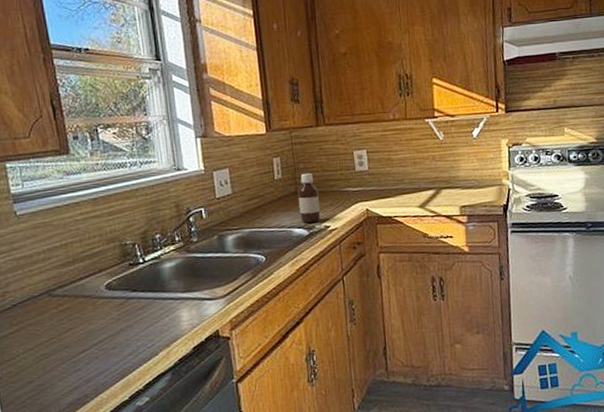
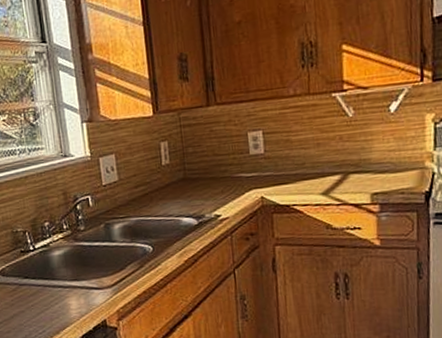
bottle: present [298,173,321,223] -> none [186,157,211,212]

